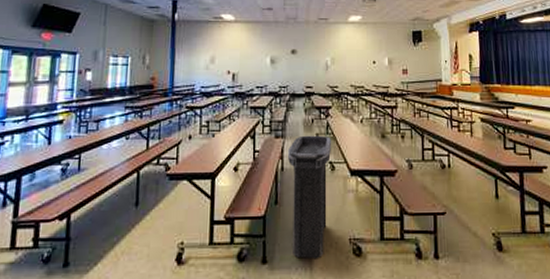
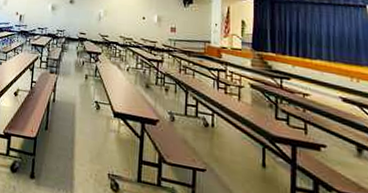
trash can: present [288,135,332,260] -> none [57,74,99,186]

